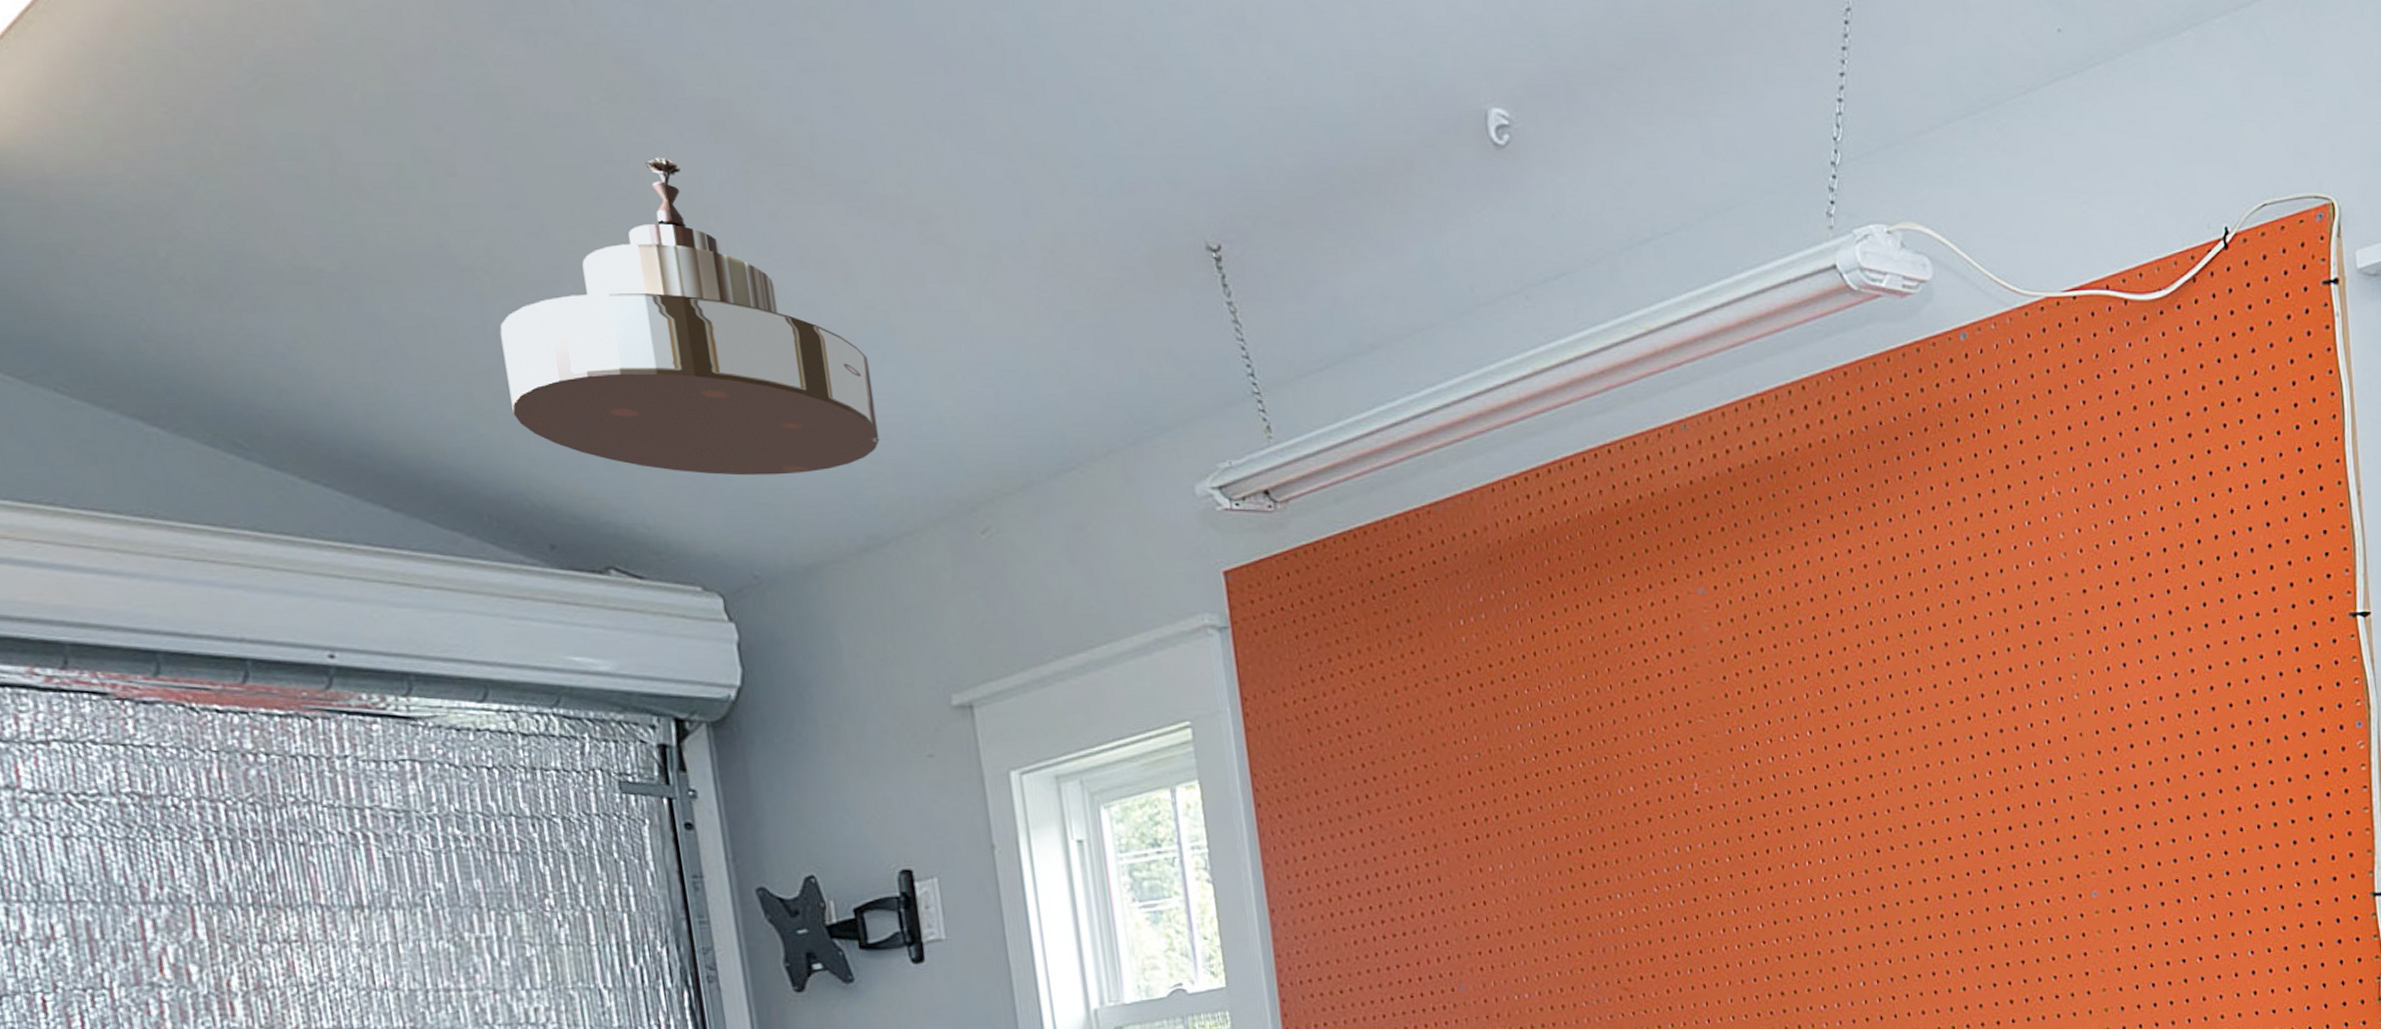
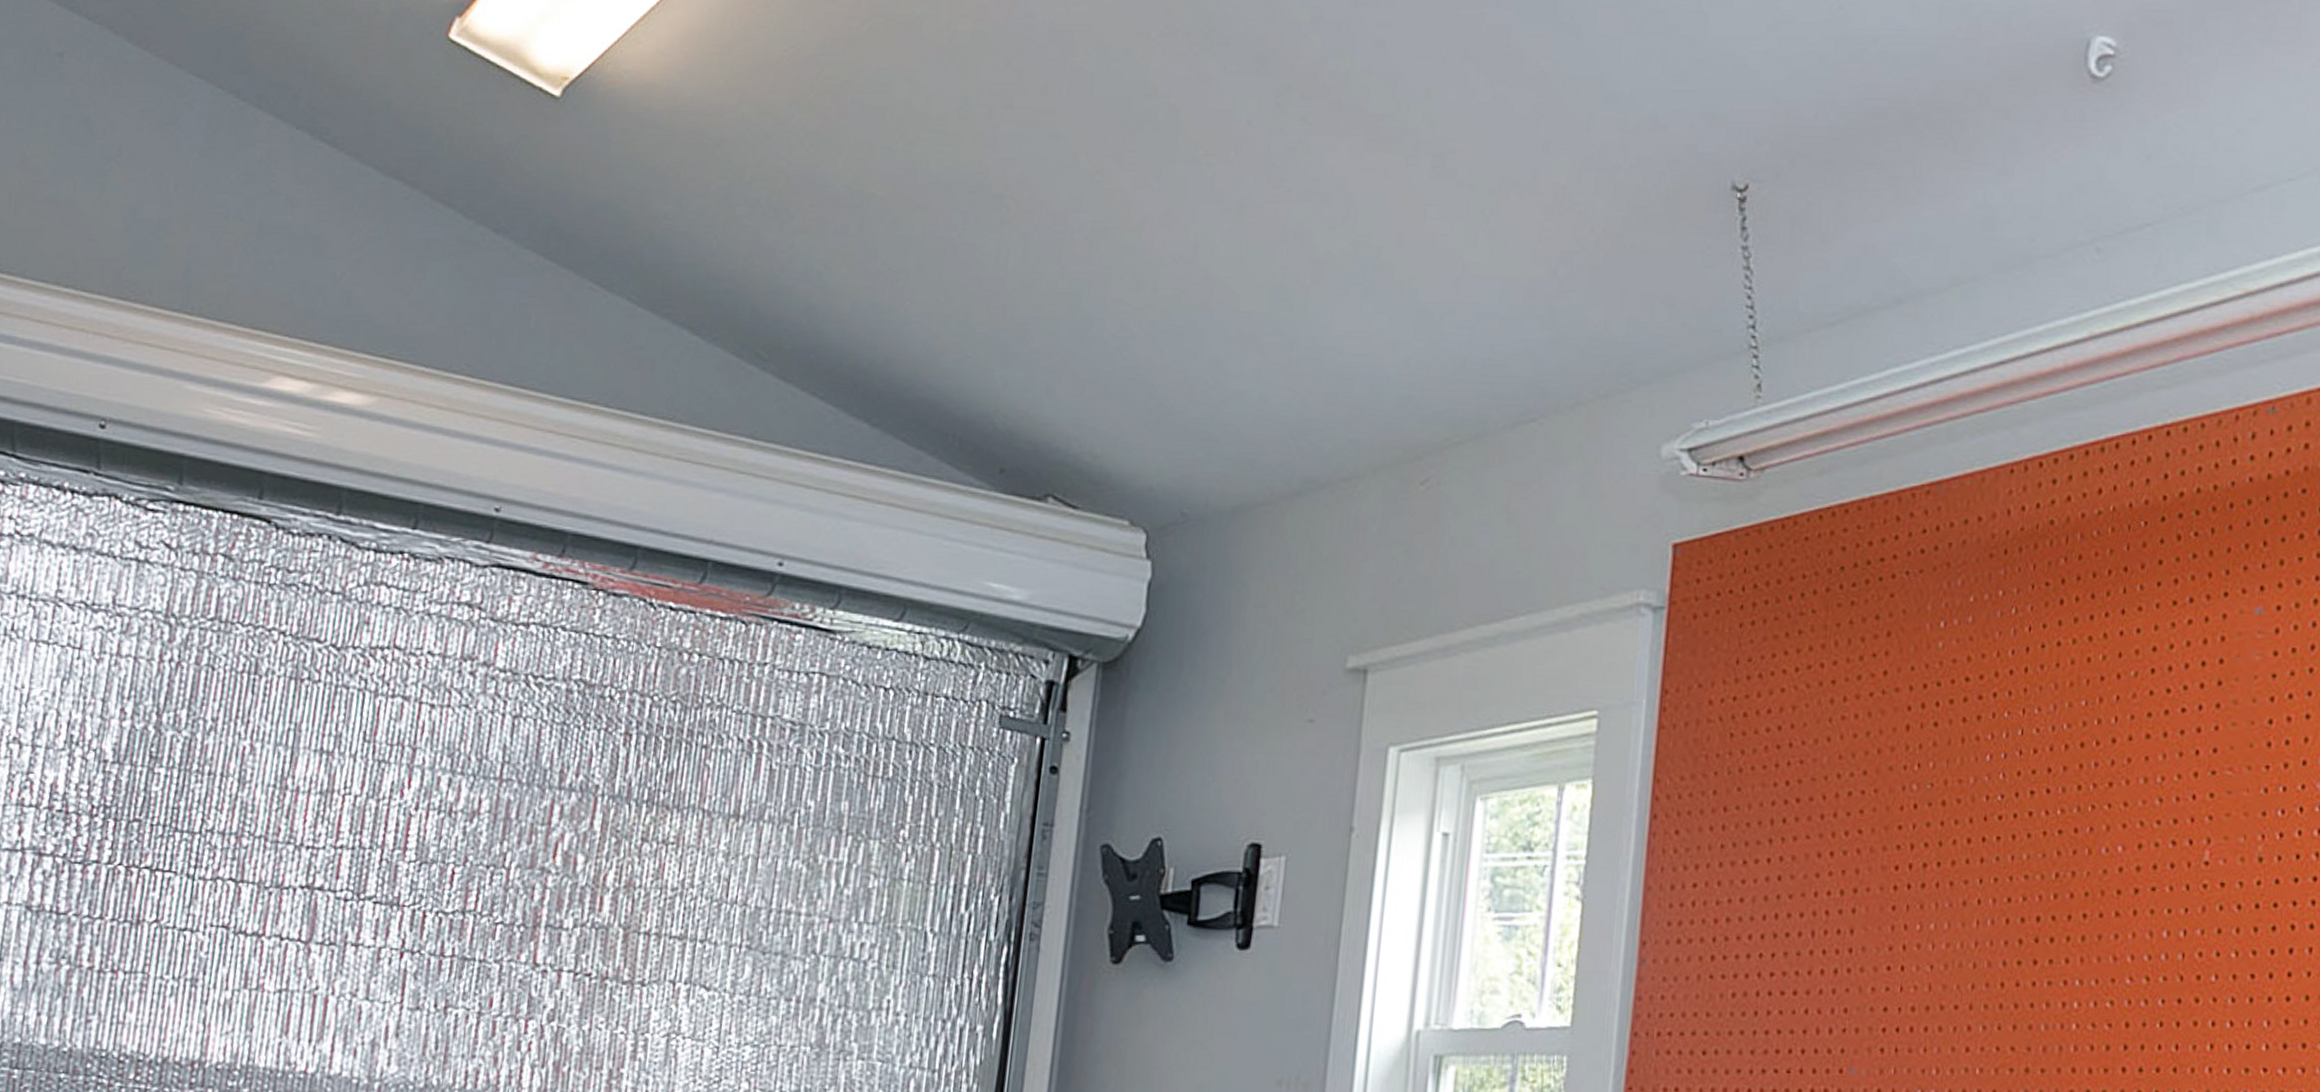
pendant light: present [500,157,880,476] -> none [1001,90,1349,411]

